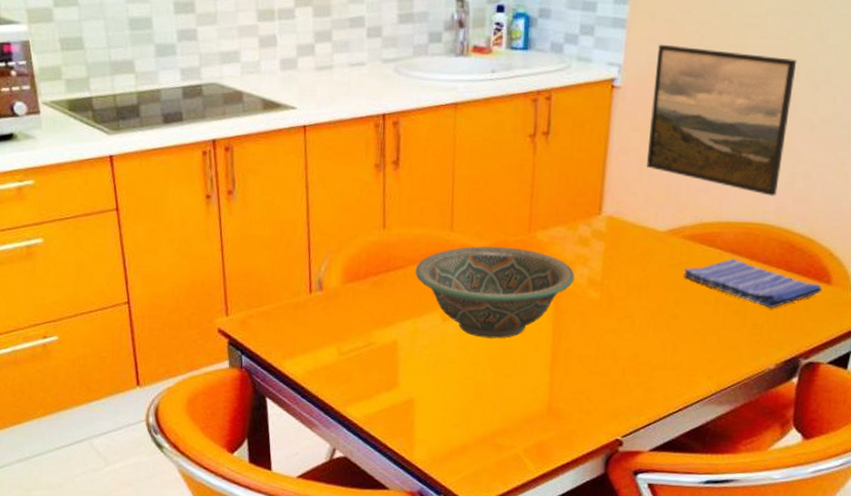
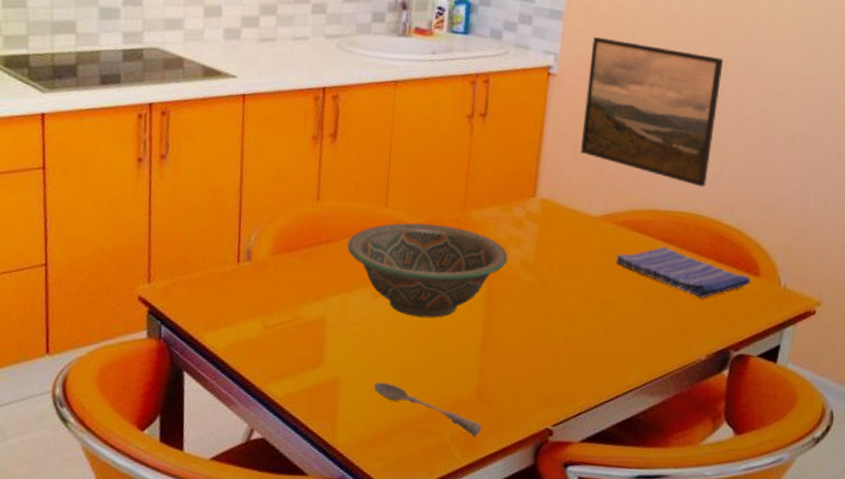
soupspoon: none [447,401,553,450] -> present [373,382,482,438]

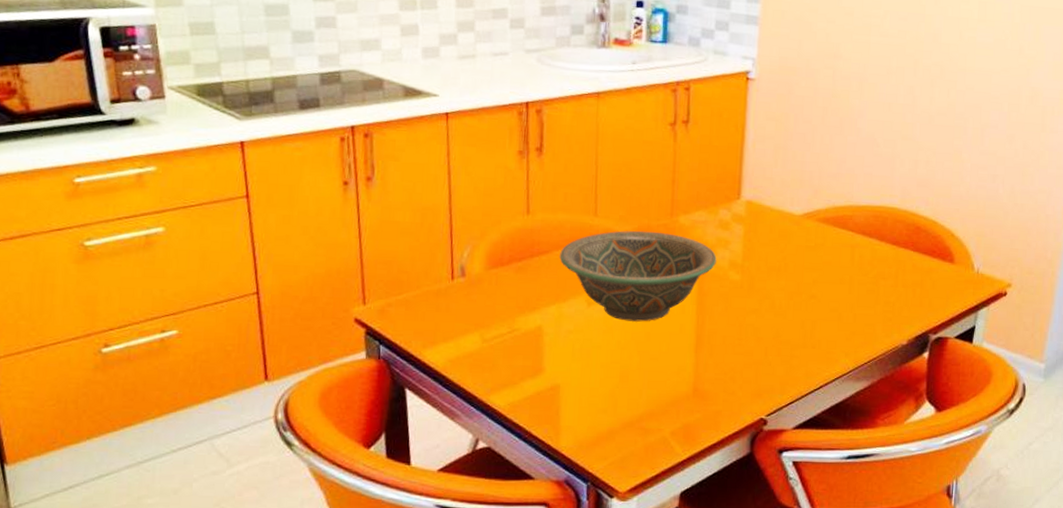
soupspoon: present [373,382,482,438] -> none [593,385,699,432]
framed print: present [580,36,724,187] -> none [780,40,914,181]
dish towel: present [616,246,751,298] -> none [819,239,947,287]

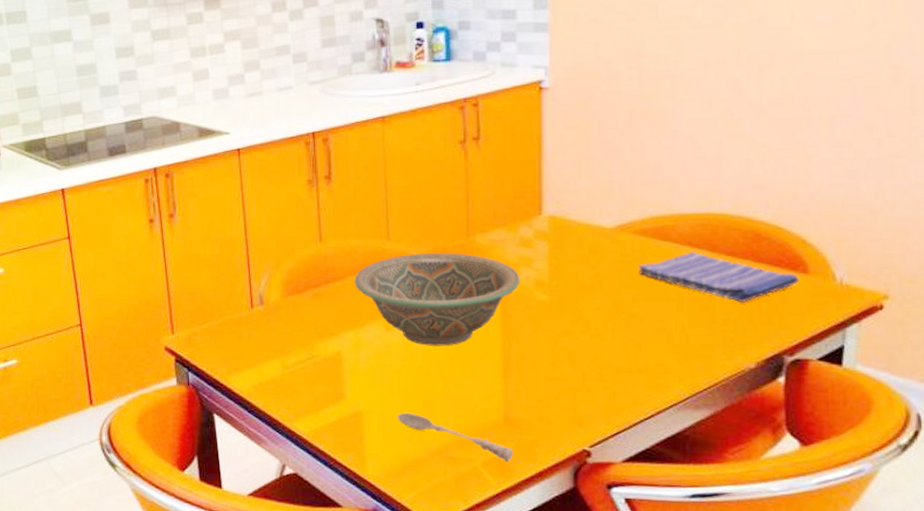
soupspoon: none [593,385,699,432] -> present [397,412,513,463]
dish towel: none [819,239,947,287] -> present [639,251,799,302]

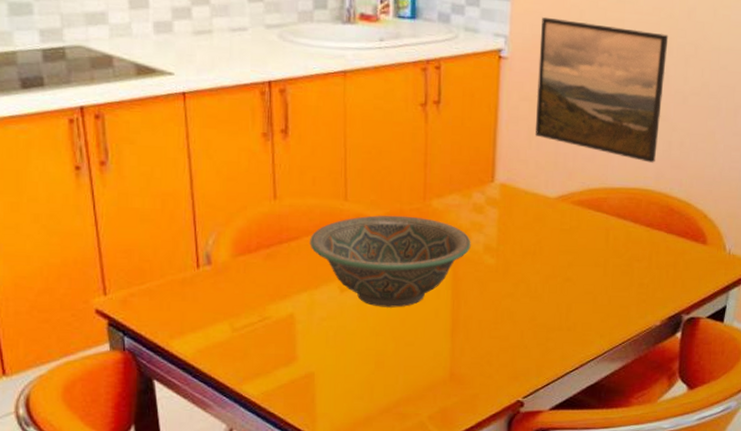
soupspoon: present [397,412,513,463] -> none [348,372,456,416]
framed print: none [583,43,736,185] -> present [534,17,669,163]
dish towel: present [639,251,799,302] -> none [574,222,699,268]

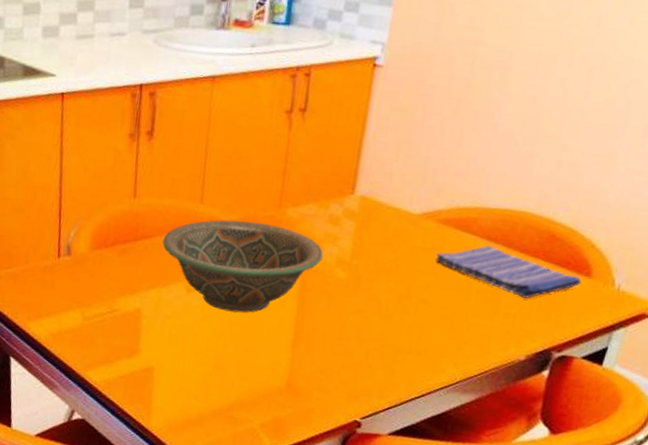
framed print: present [534,17,669,163] -> none [403,23,571,184]
dish towel: none [574,222,699,268] -> present [435,244,582,299]

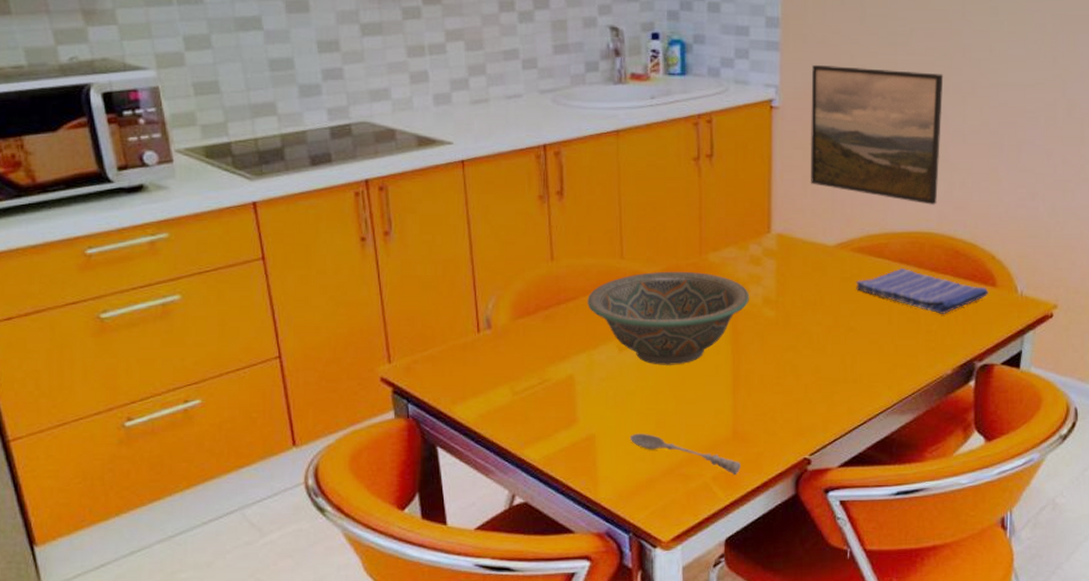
soupspoon: none [186,372,290,427] -> present [629,433,741,476]
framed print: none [403,23,571,184] -> present [810,64,944,205]

